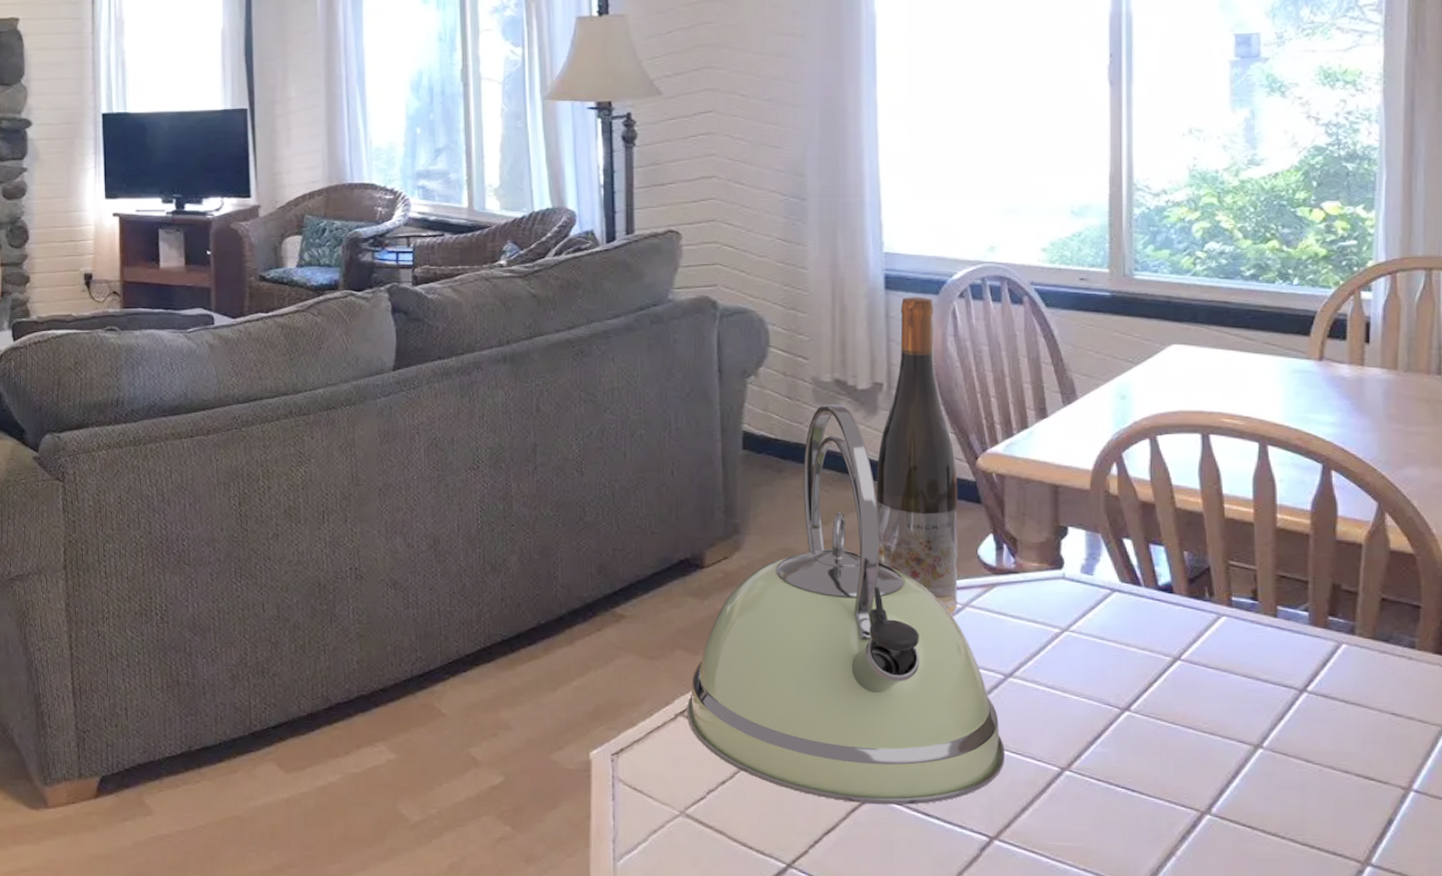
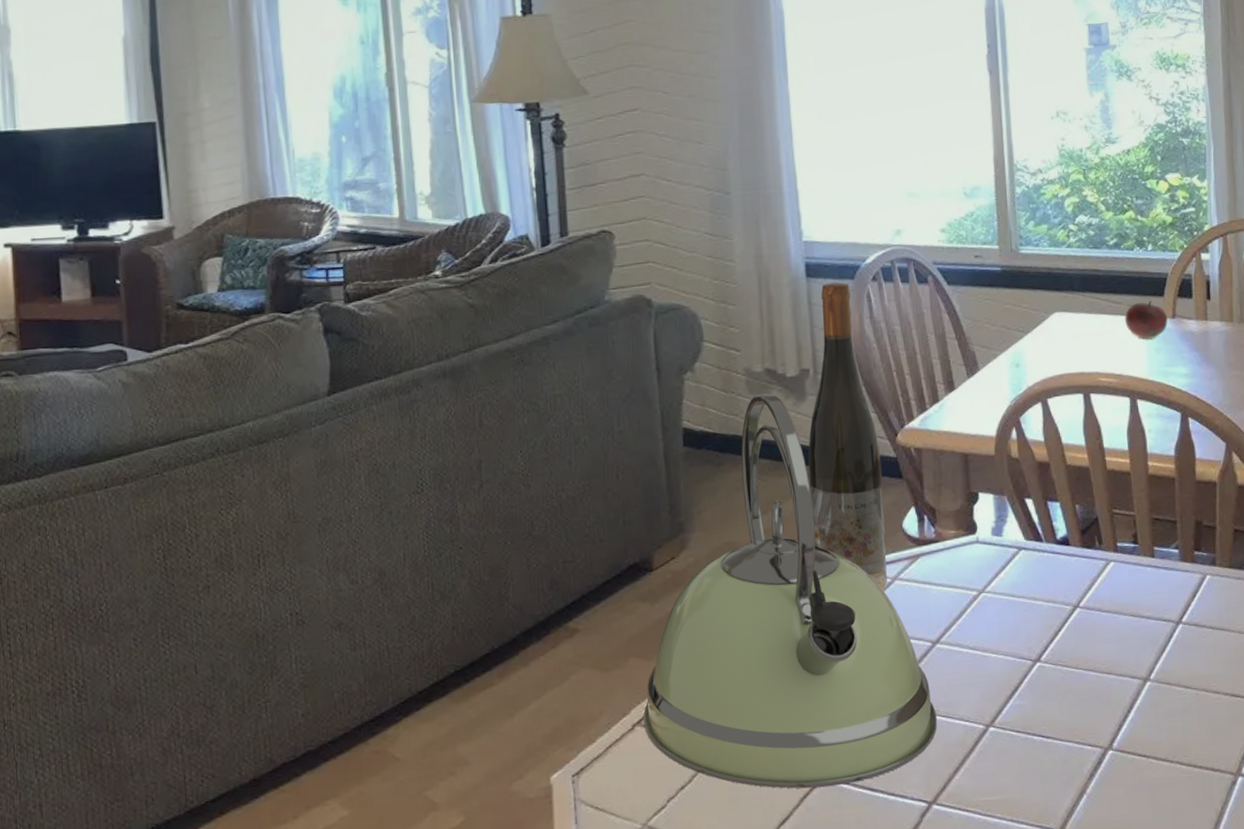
fruit: none [1259,339,1313,380] -> present [1125,300,1168,339]

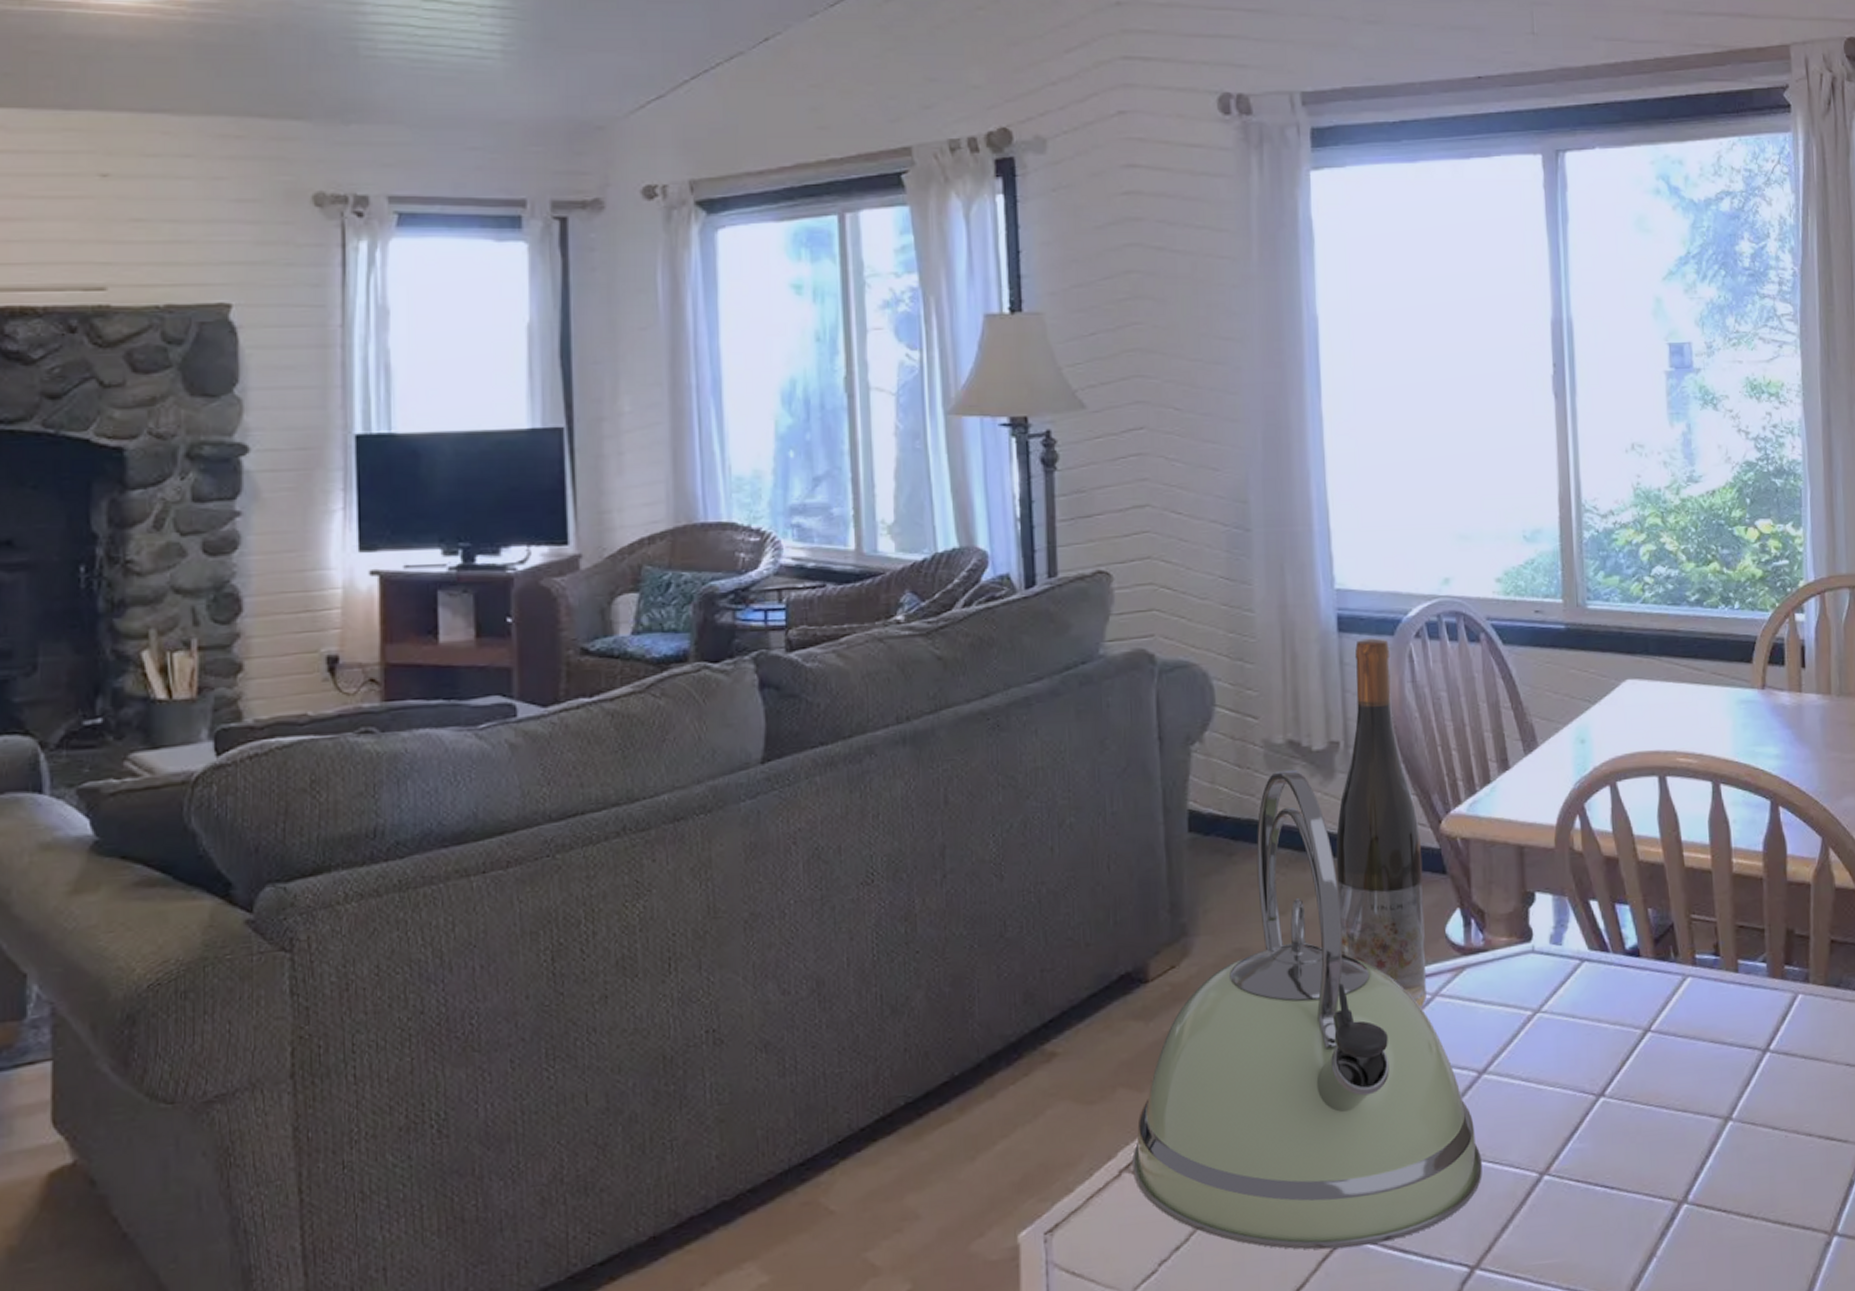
fruit: present [1125,300,1168,339] -> none [1707,667,1757,713]

